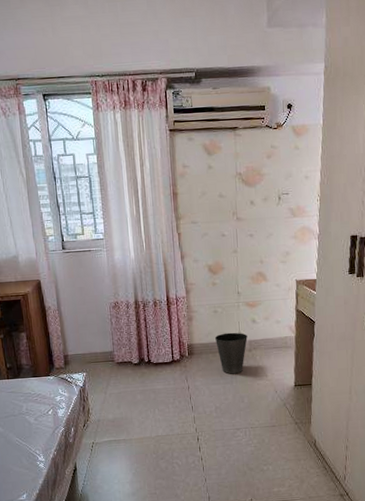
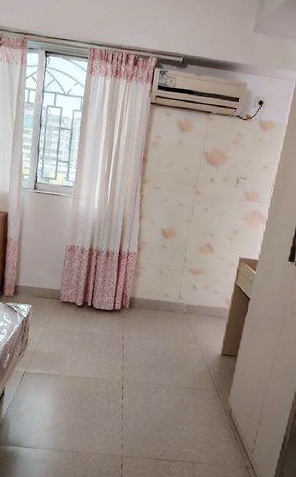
waste basket: present [215,332,248,374] -> none [156,293,186,333]

